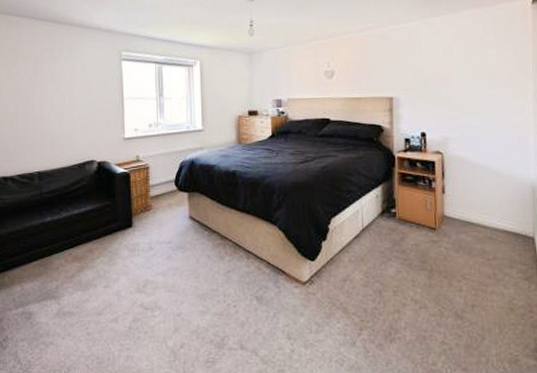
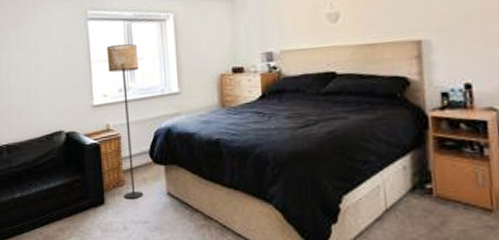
floor lamp: none [139,84,169,222] -> present [107,43,144,199]

